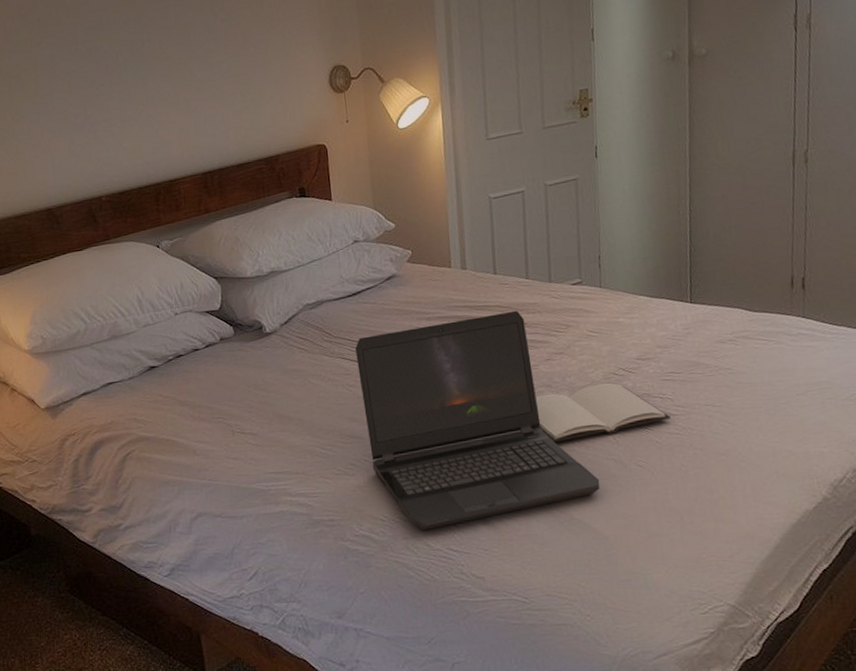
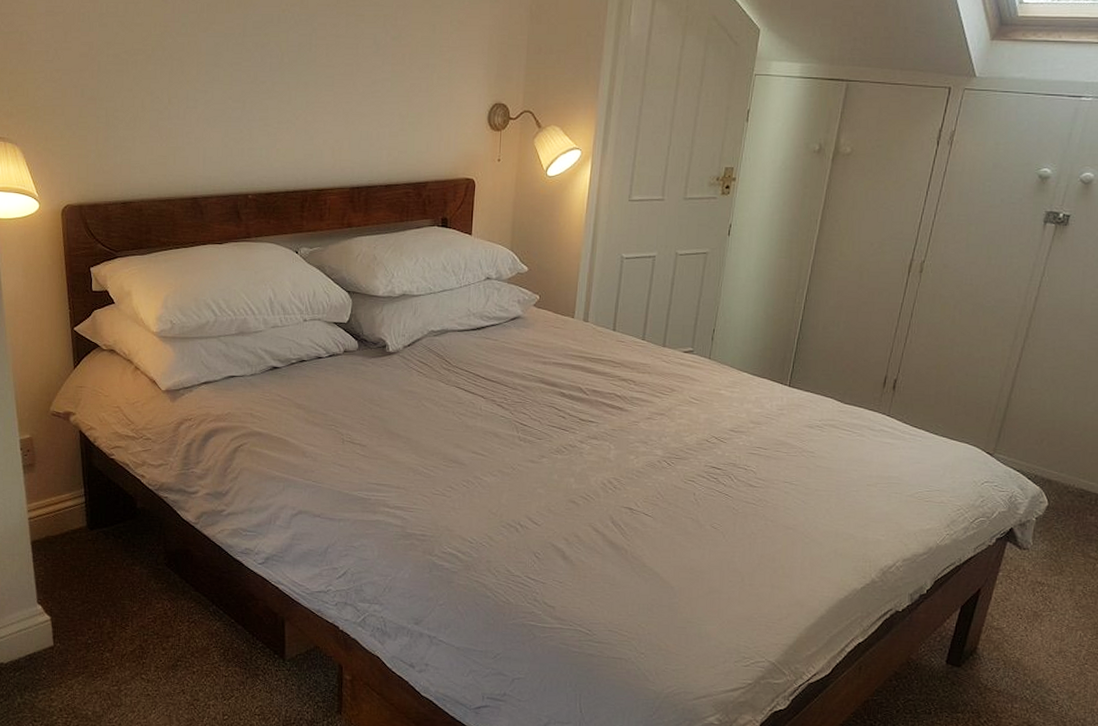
laptop computer: present [355,310,600,531] -> none [469,367,676,557]
book: present [535,382,671,443] -> none [626,447,750,496]

